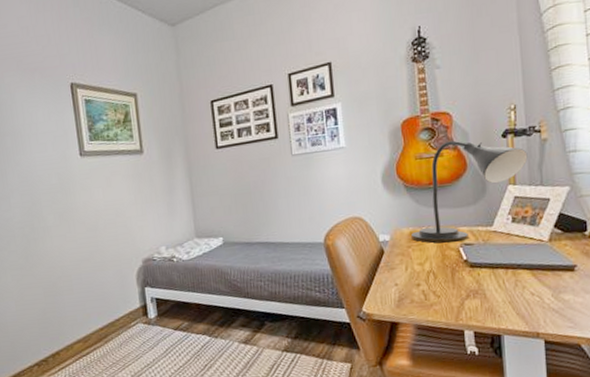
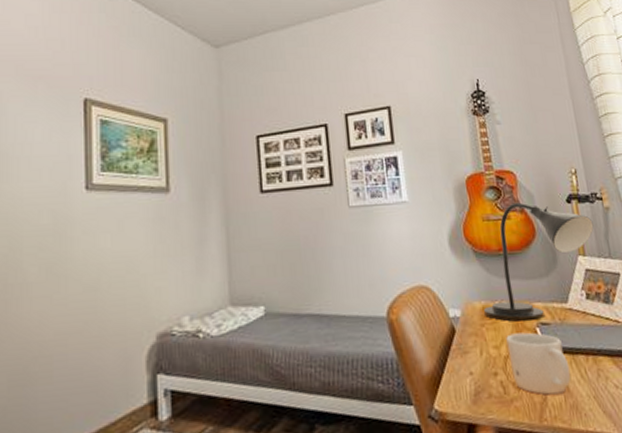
mug: none [430,251,489,301] -> present [506,332,571,396]

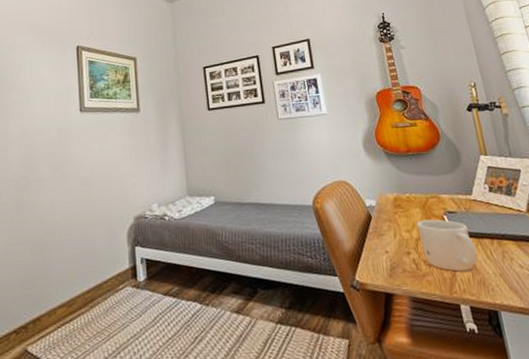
desk lamp: present [483,202,594,322] -> none [395,112,494,210]

